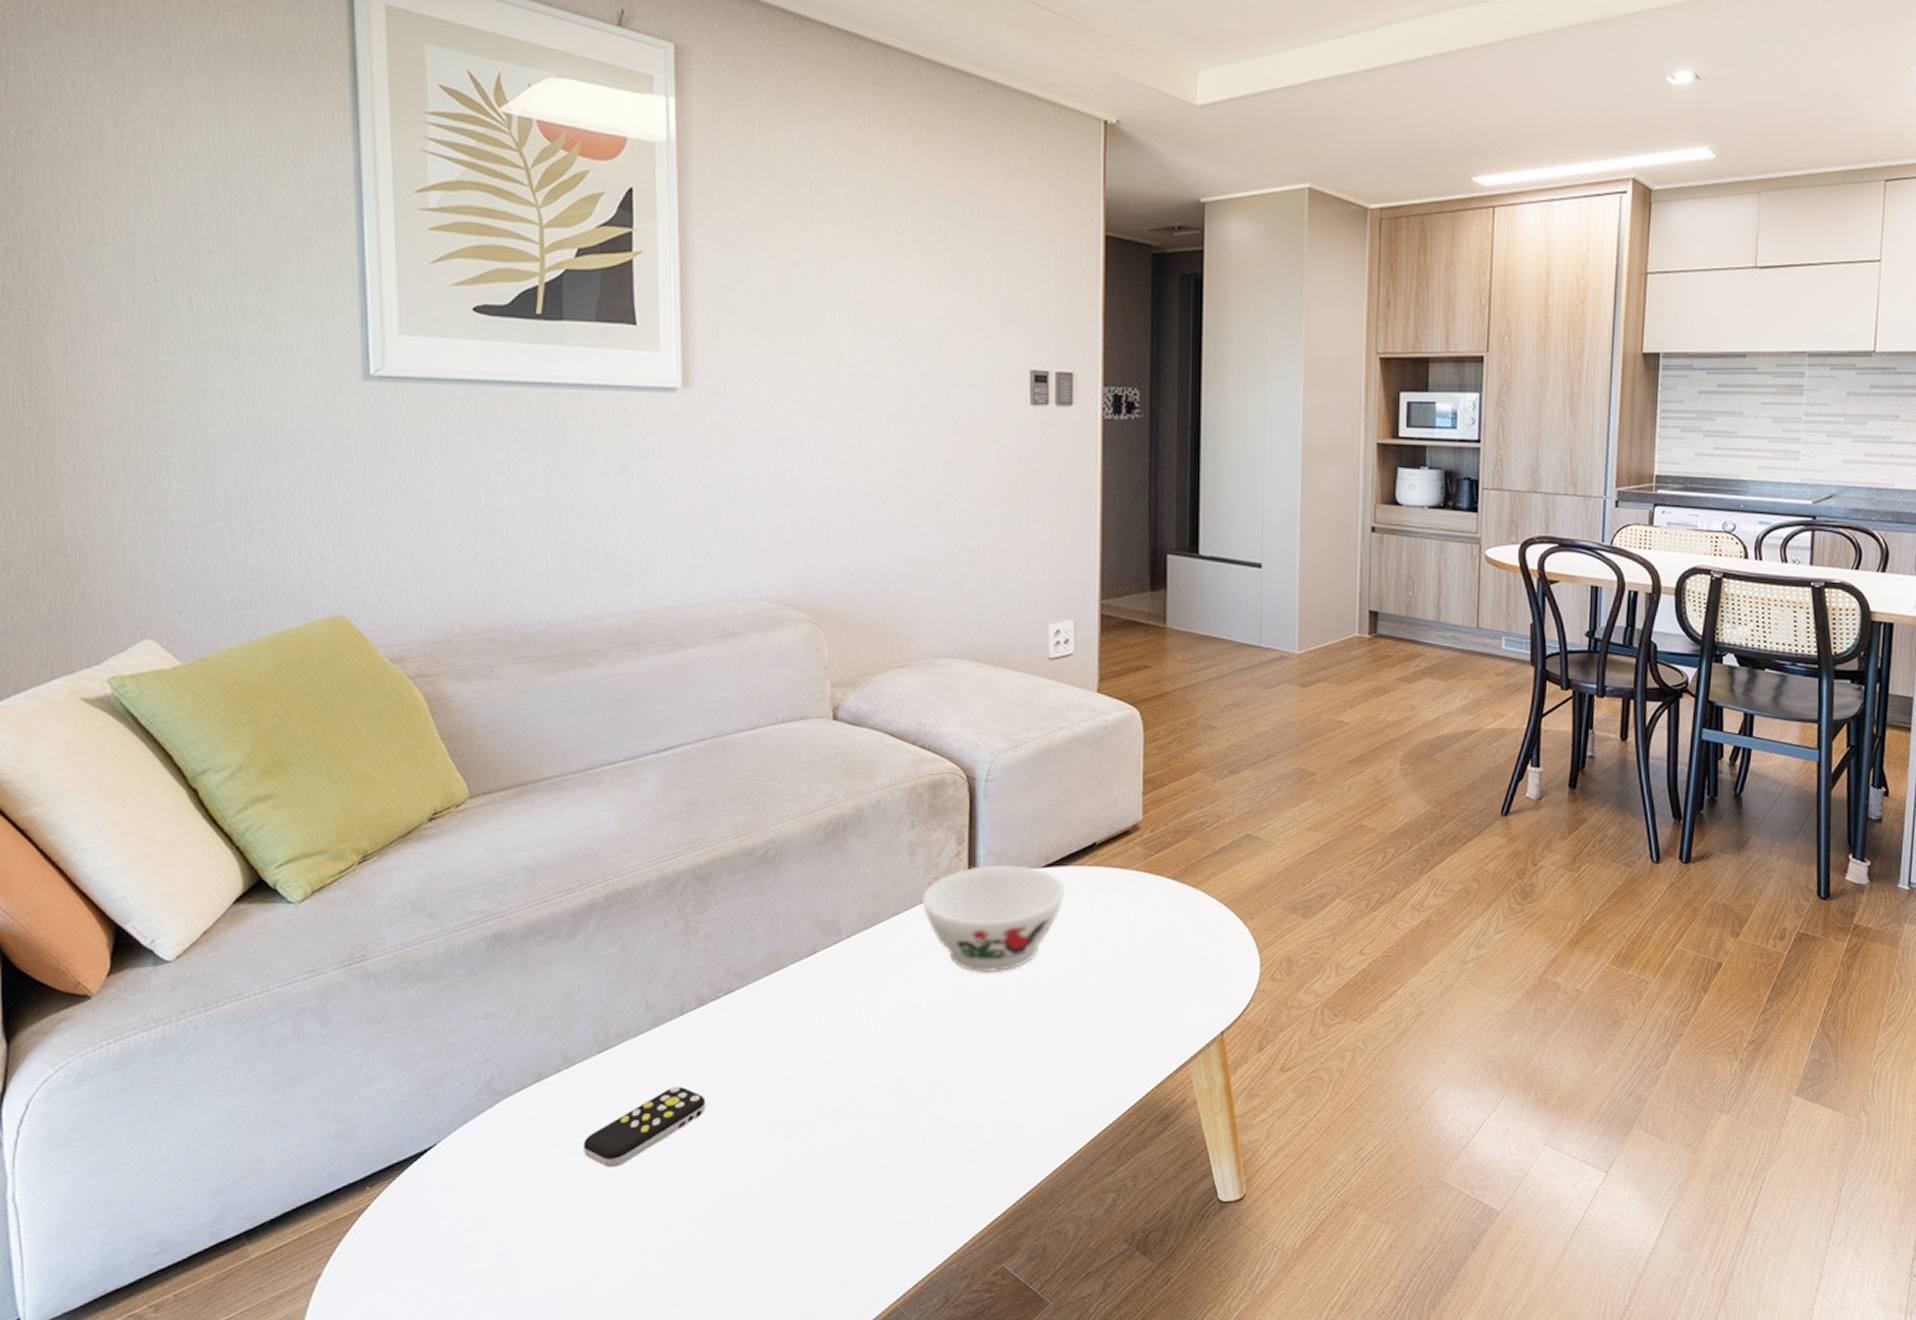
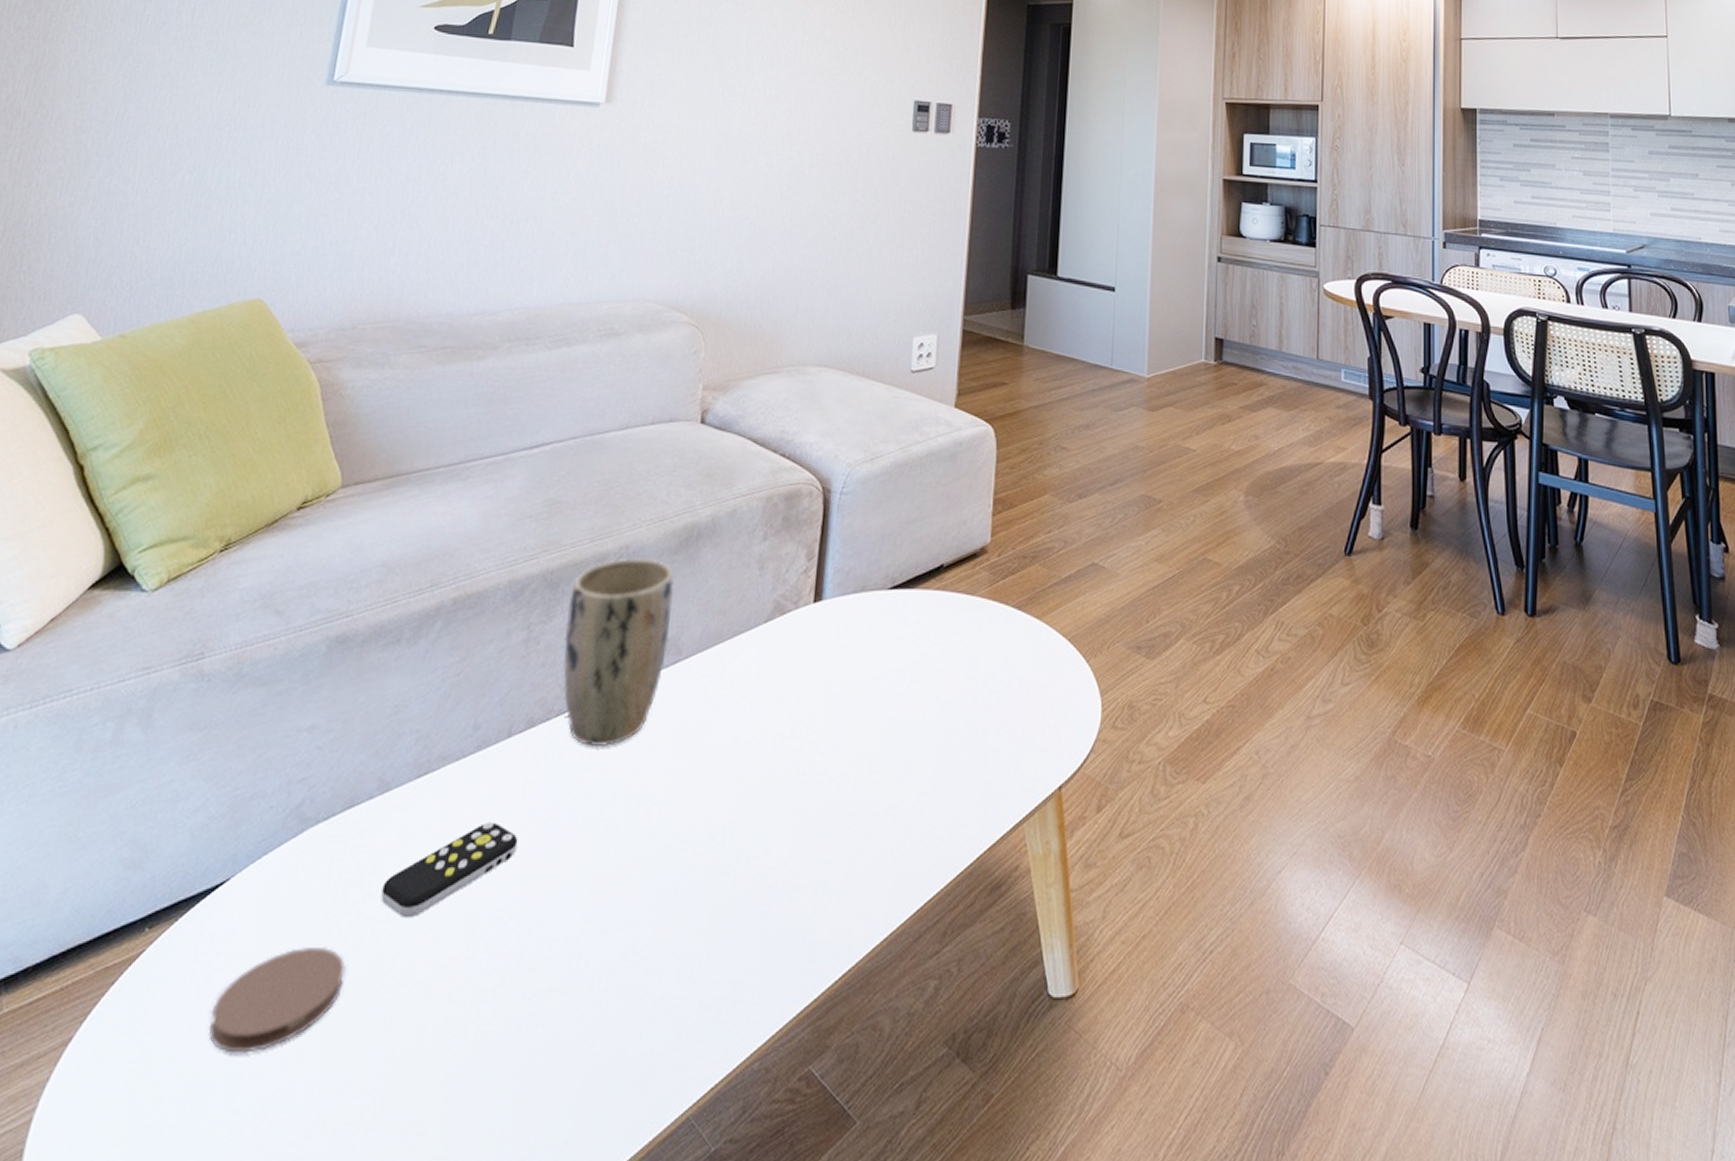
coaster: none [444,1193,562,1279] -> present [208,946,345,1053]
plant pot: none [721,850,828,1019] -> present [563,558,674,748]
bowl: present [922,864,1064,973] -> none [765,583,909,705]

